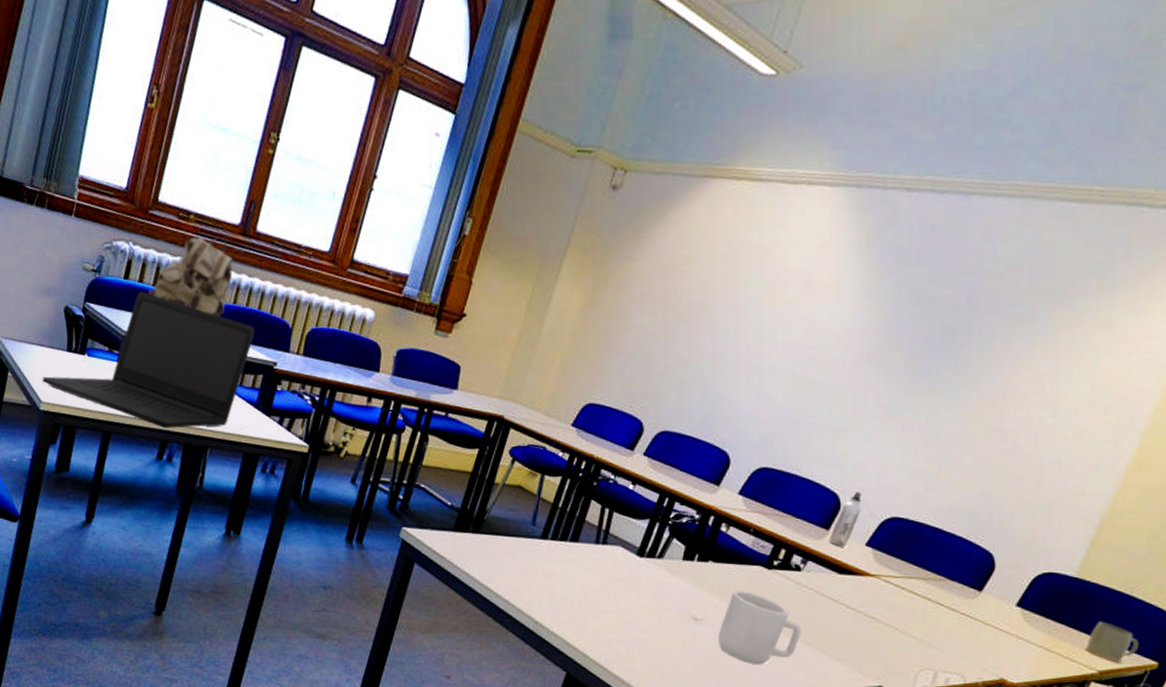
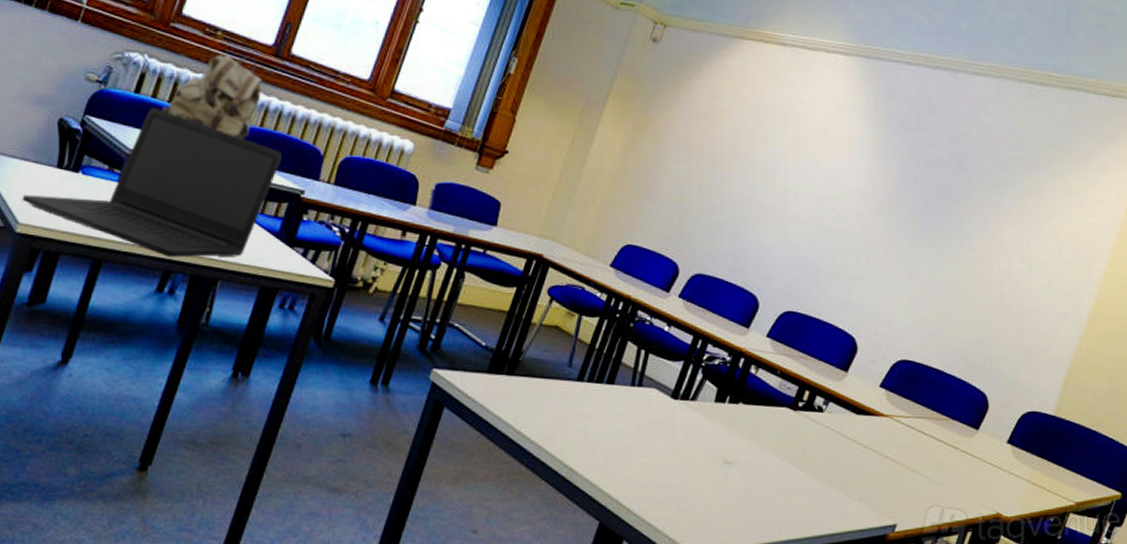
mug: present [718,590,801,665] -> none [748,432,824,507]
water bottle: present [828,492,861,547] -> none [847,335,875,389]
mug: present [1086,621,1138,663] -> none [1065,456,1105,495]

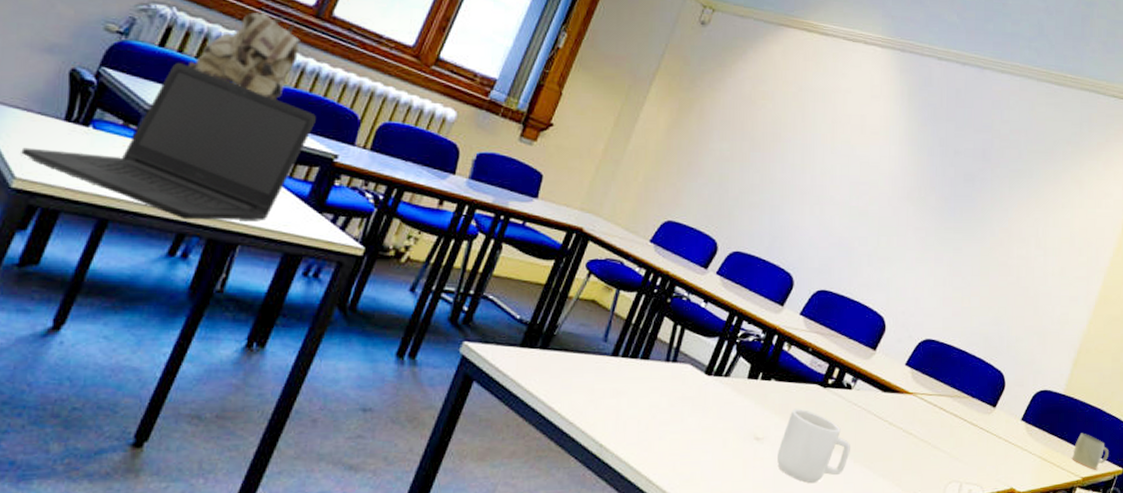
mug: none [748,432,824,507] -> present [777,408,850,484]
mug: none [1065,456,1105,495] -> present [1073,433,1108,470]

